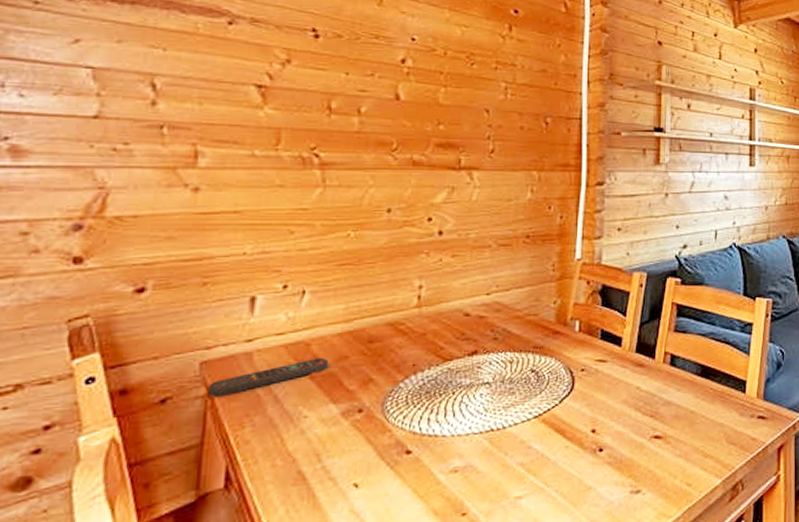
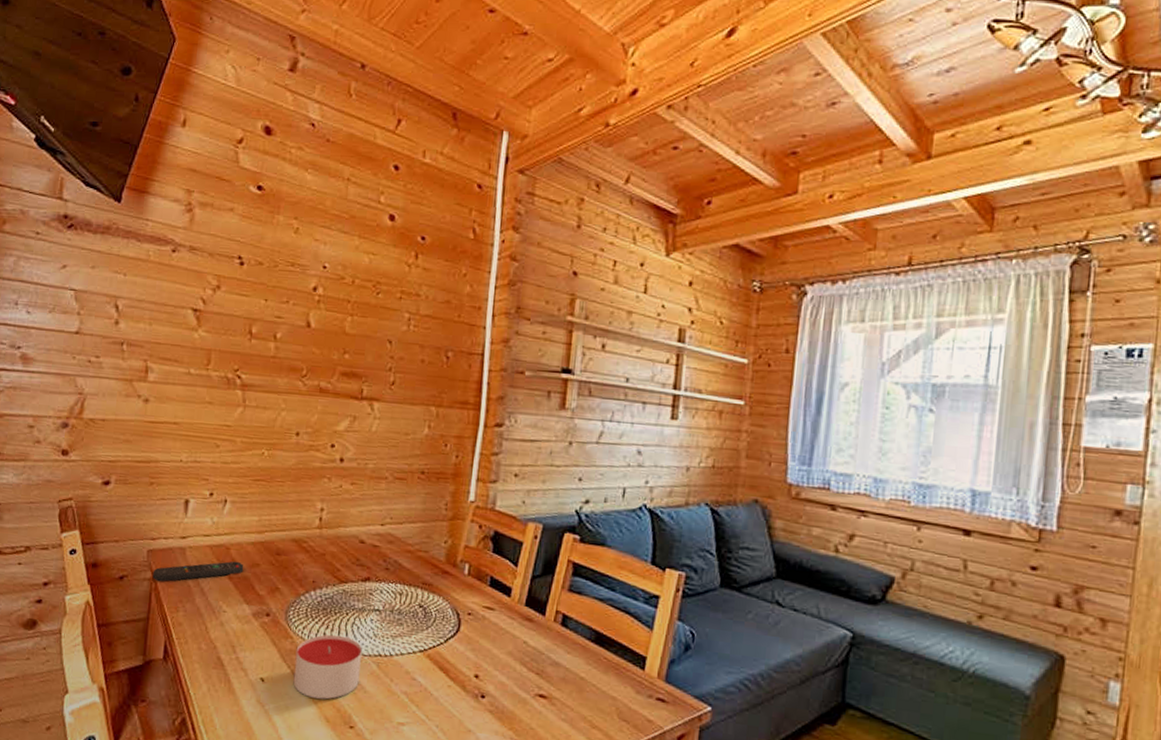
candle: none [393,417,472,493] -> present [293,634,362,700]

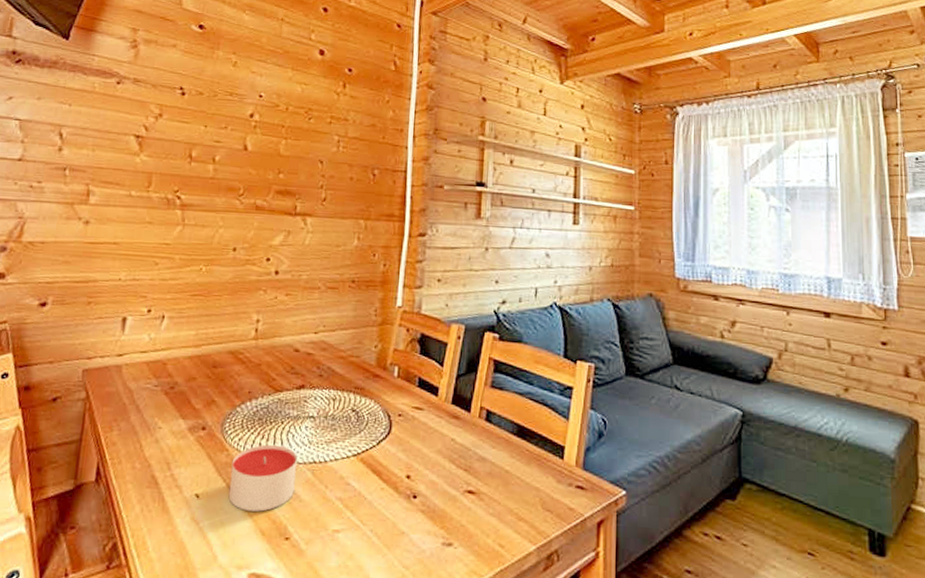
remote control: present [152,561,244,582] -> none [87,376,181,402]

